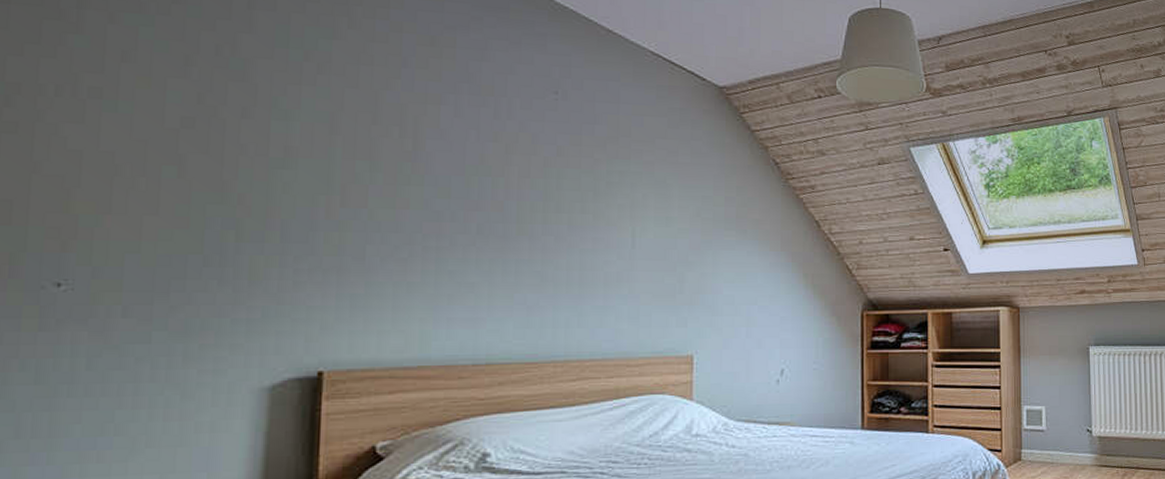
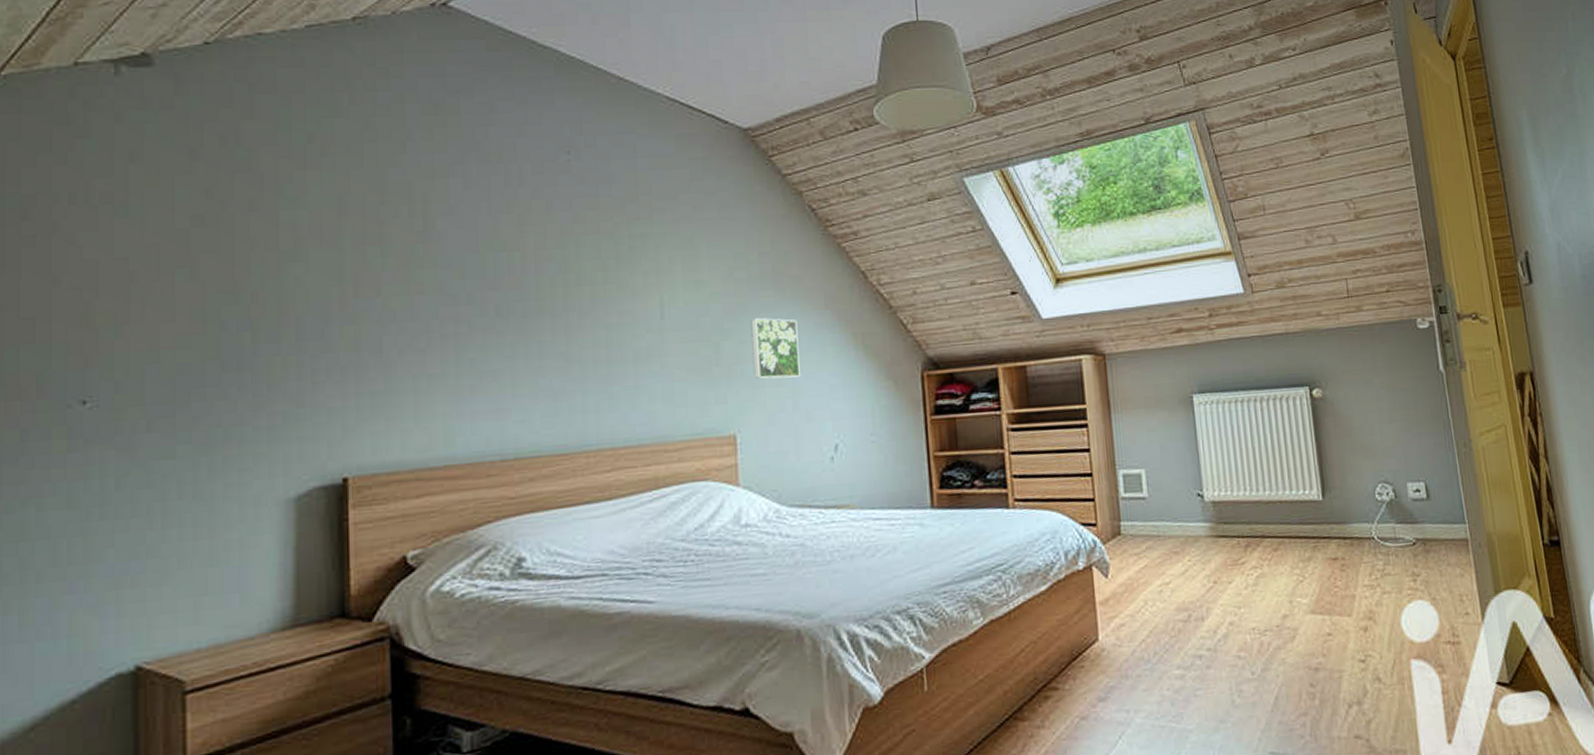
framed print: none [713,253,755,308] -> present [751,317,800,379]

